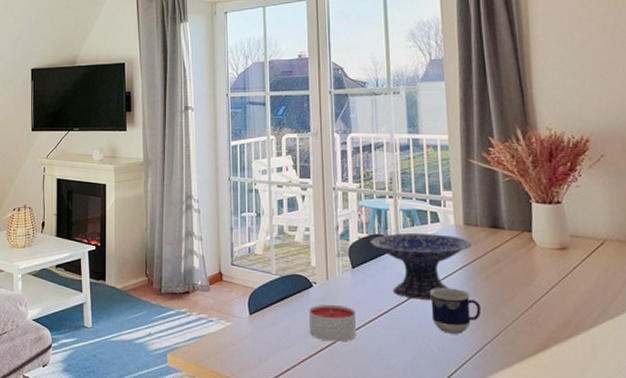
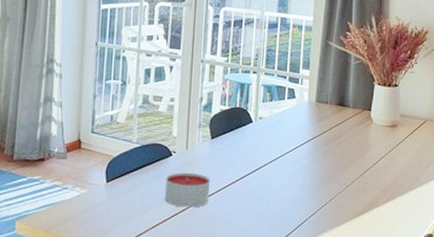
decorative bowl: present [370,232,471,300] -> none [230,107,320,169]
cup: present [430,287,481,334] -> none [277,158,320,200]

